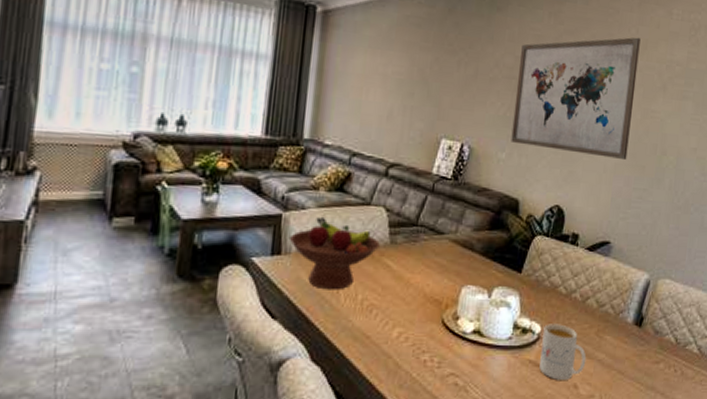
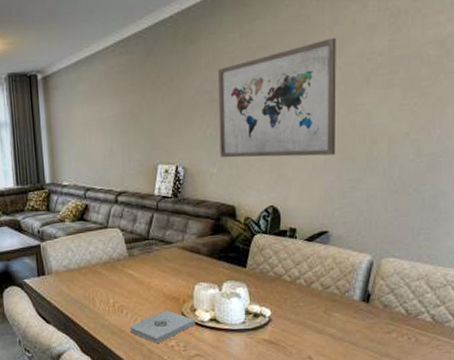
fruit bowl: present [290,216,380,290] -> none [50,242,120,298]
notepad: none [376,315,457,356] -> present [129,310,196,343]
mug: present [539,324,587,380] -> none [273,307,318,354]

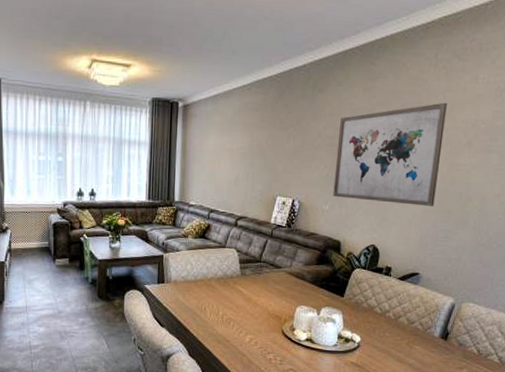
notepad: present [129,310,196,343] -> none [234,327,294,355]

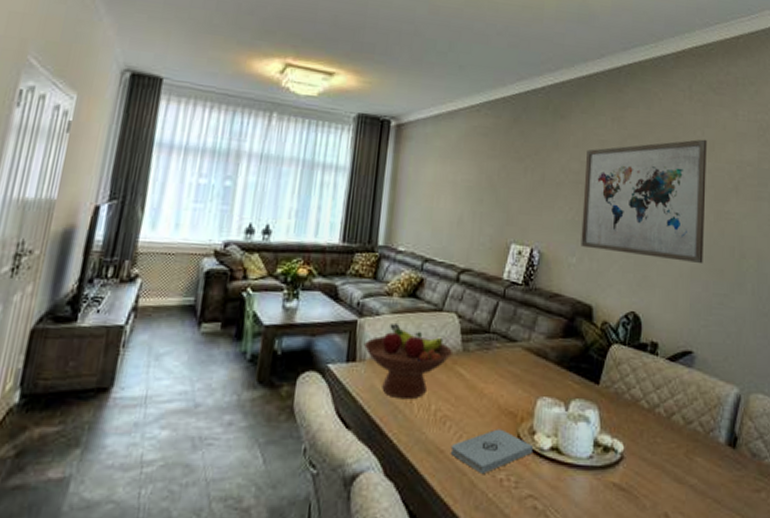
fruit bowl: none [170,256,233,308] -> present [364,322,452,400]
notepad: none [234,327,294,355] -> present [450,428,534,473]

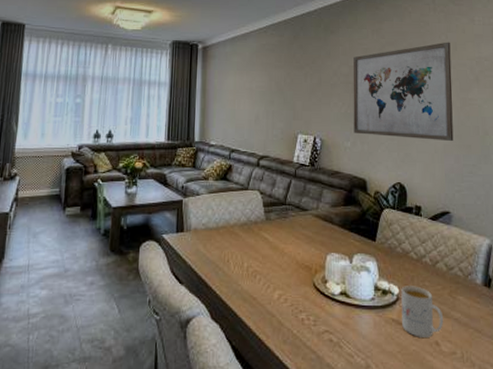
fruit bowl: present [364,322,452,400] -> none [190,200,257,260]
notepad: present [450,428,534,473] -> none [261,279,327,315]
mug: none [625,442,677,508] -> present [401,286,444,337]

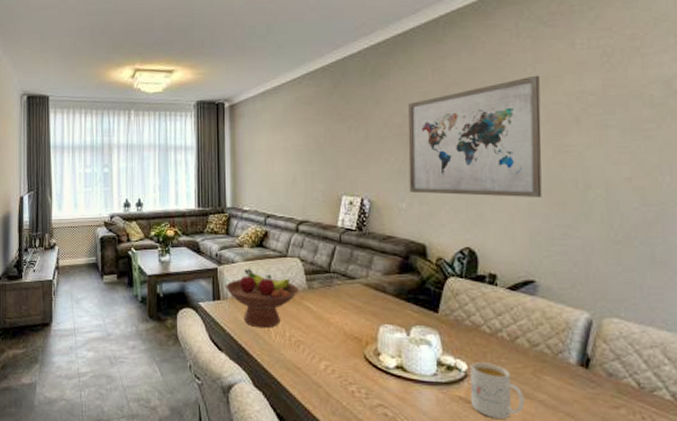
fruit bowl: none [190,200,257,260] -> present [226,268,299,329]

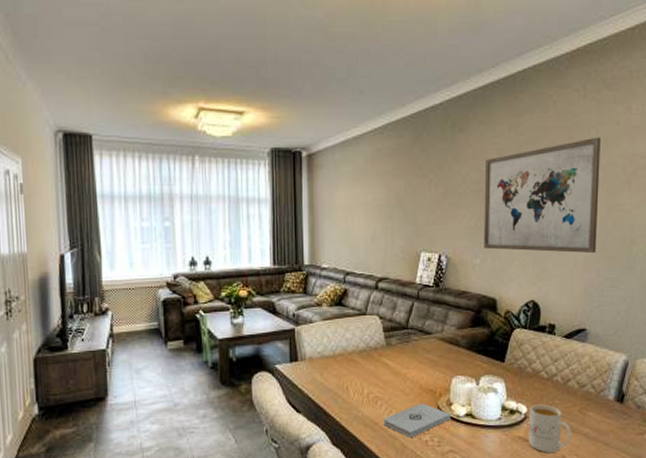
fruit bowl: present [226,268,299,329] -> none [304,327,377,387]
notepad: none [306,351,380,386] -> present [383,403,452,437]

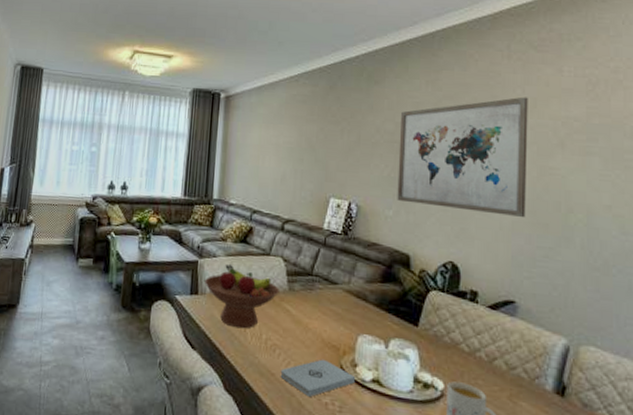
fruit bowl: none [304,327,377,387] -> present [205,263,279,329]

